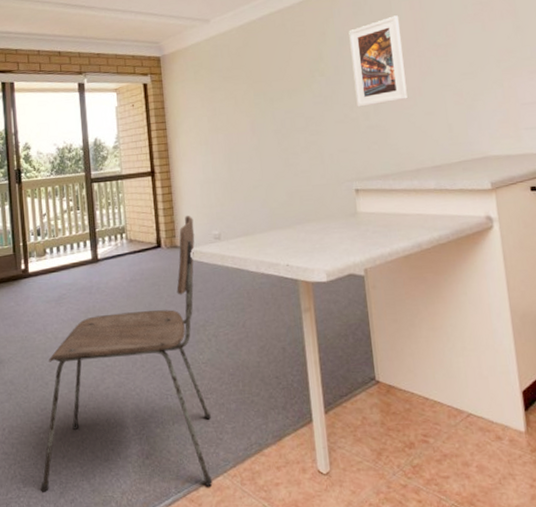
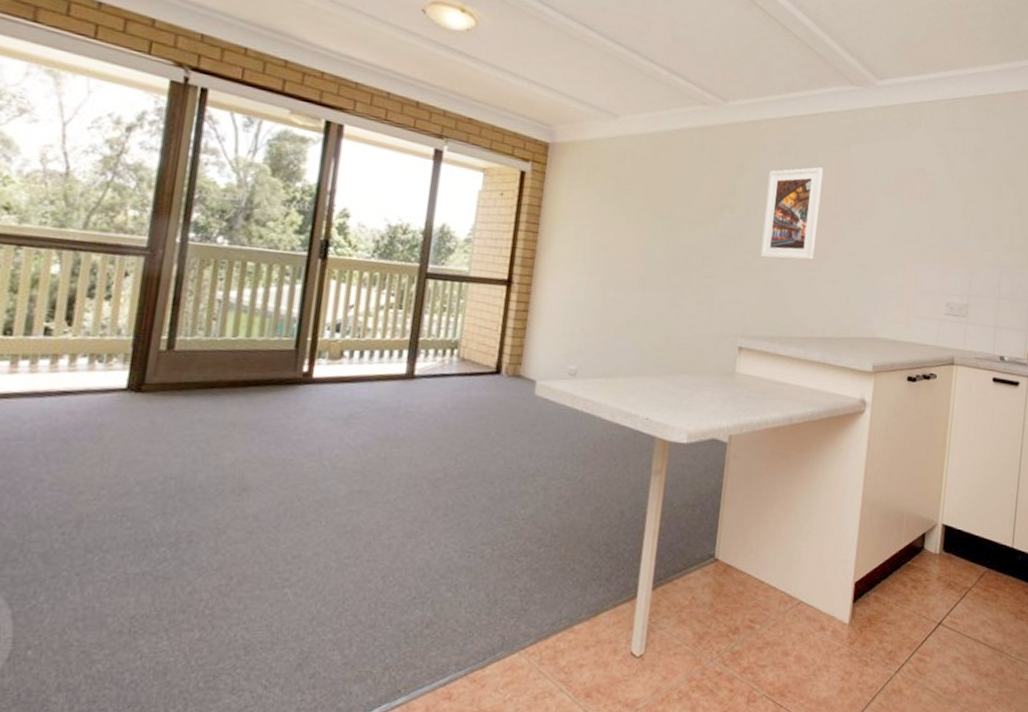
dining chair: present [41,216,213,492] -> none [270,342,548,665]

